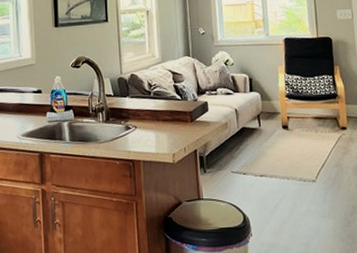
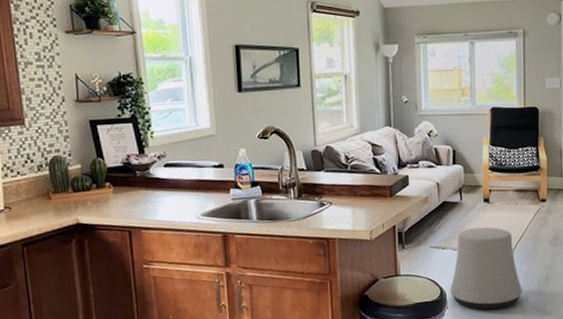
stool: none [253,153,329,240] -> present [450,227,522,310]

